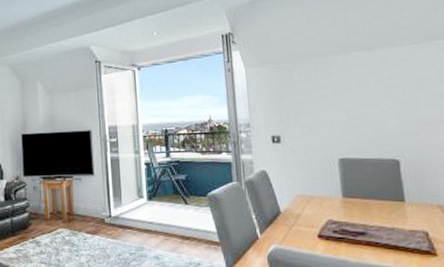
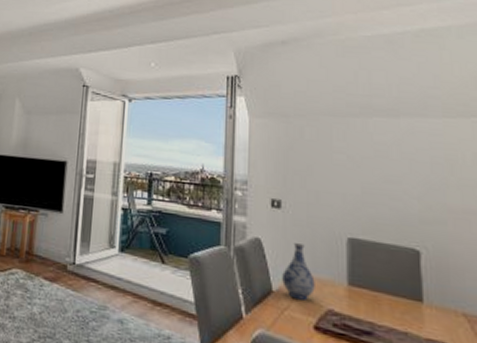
vase: none [287,170,316,216] -> present [282,243,315,300]

